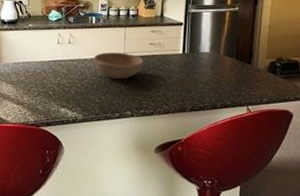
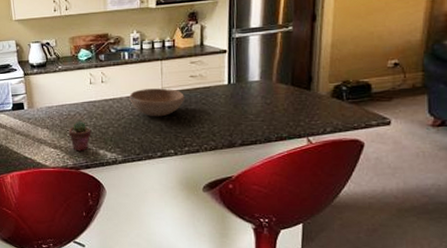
potted succulent: none [32,78,55,109] -> present [68,120,91,152]

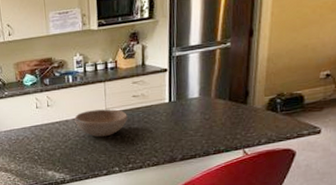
potted succulent: present [68,120,91,152] -> none [18,144,40,174]

